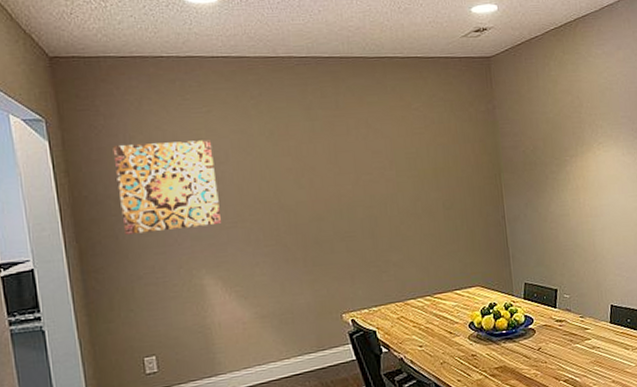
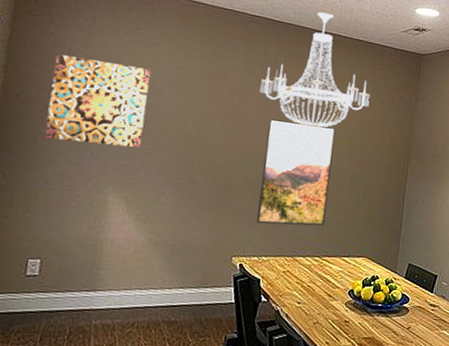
chandelier: none [326,35,445,179] -> present [259,12,370,142]
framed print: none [344,157,427,275] -> present [256,119,336,226]

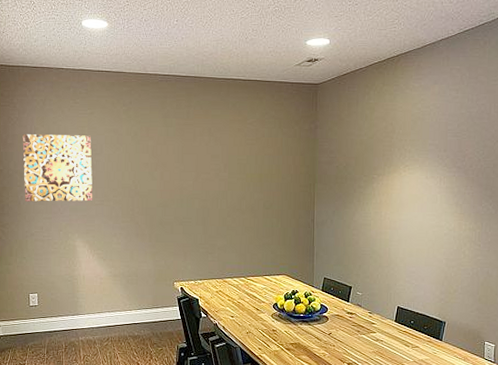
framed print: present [256,119,336,226] -> none [188,163,246,253]
chandelier: present [259,12,370,142] -> none [178,60,273,179]

